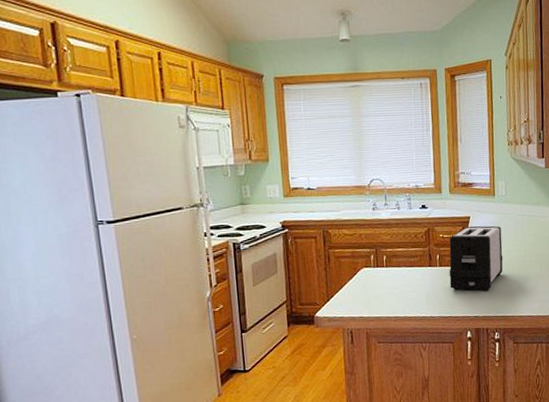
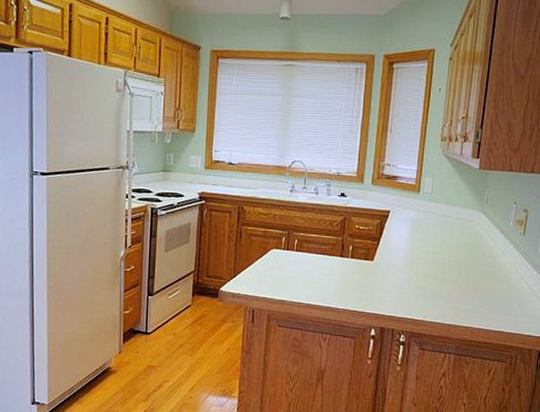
toaster: present [449,225,503,292] -> none [359,220,422,291]

